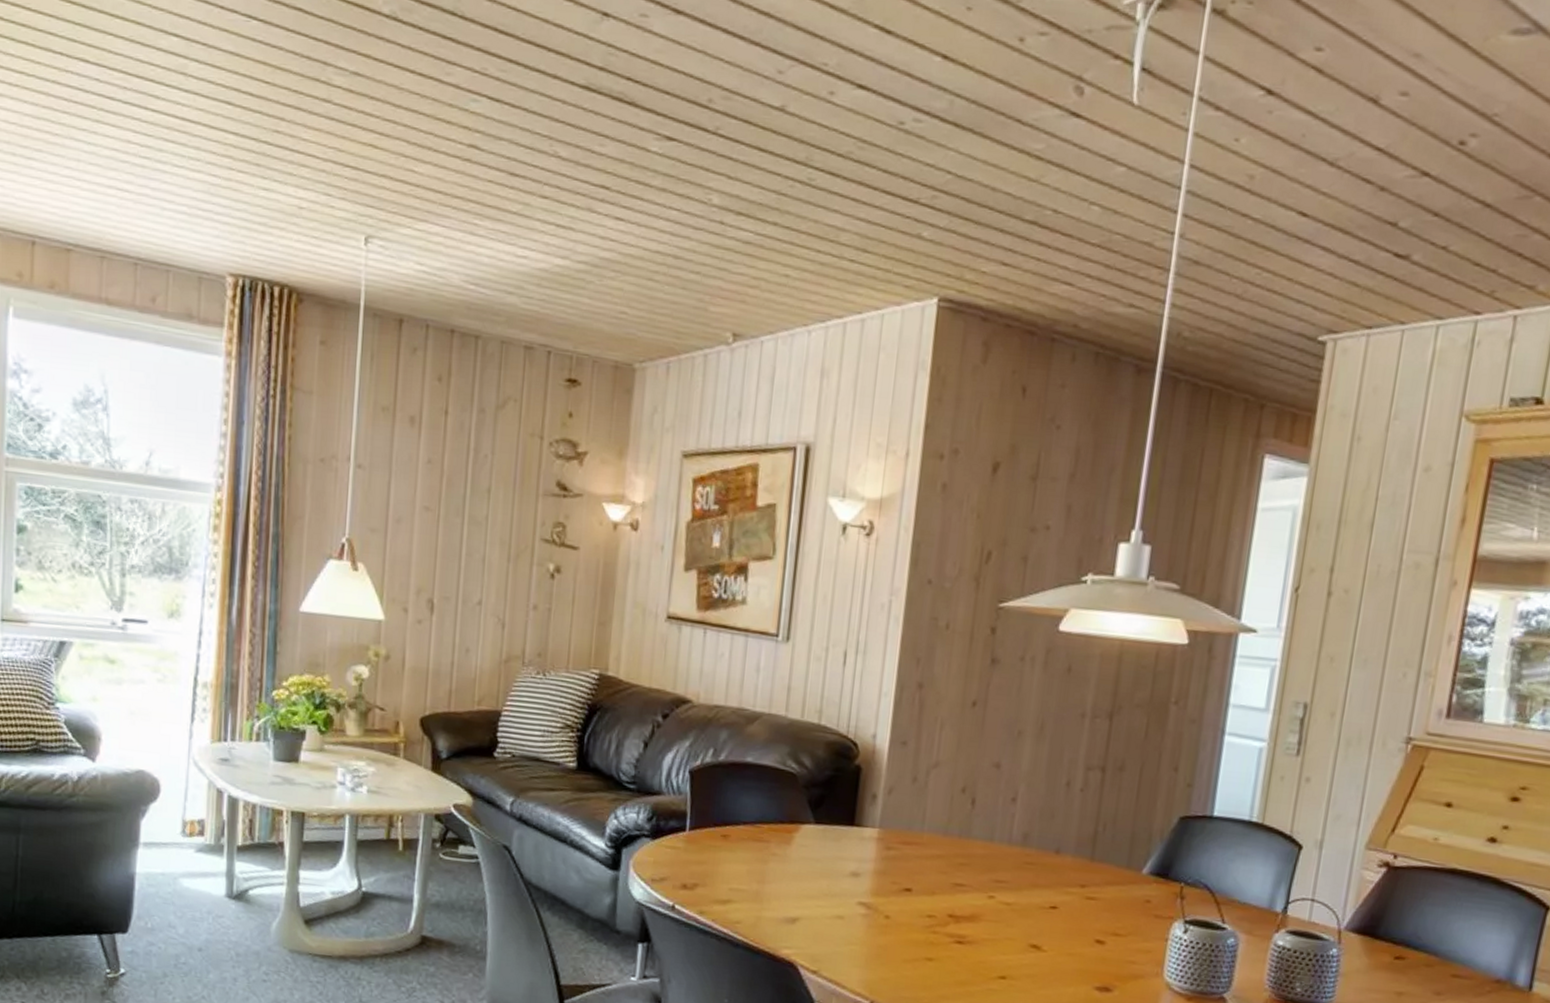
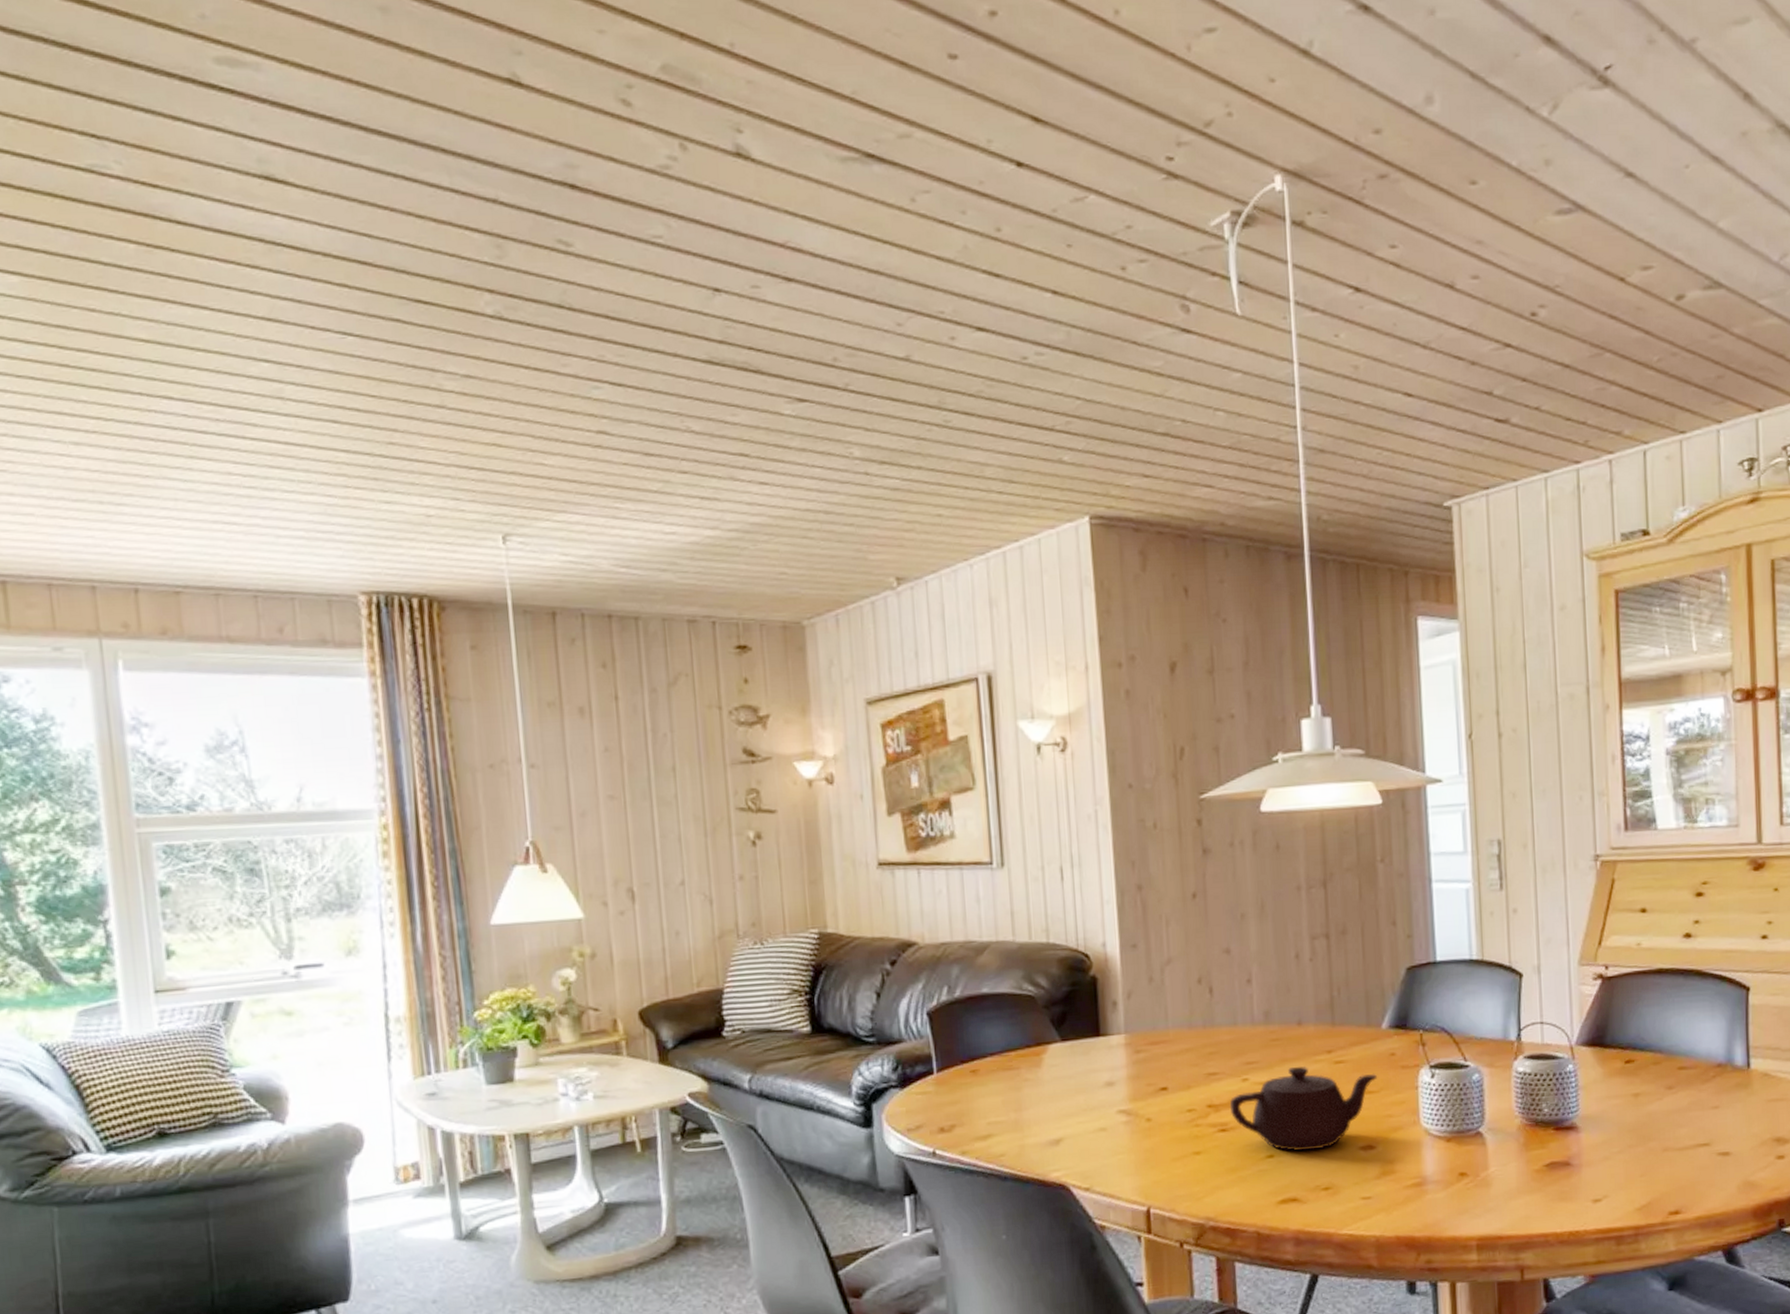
teapot: none [970,894,1128,981] -> present [1229,1066,1378,1151]

